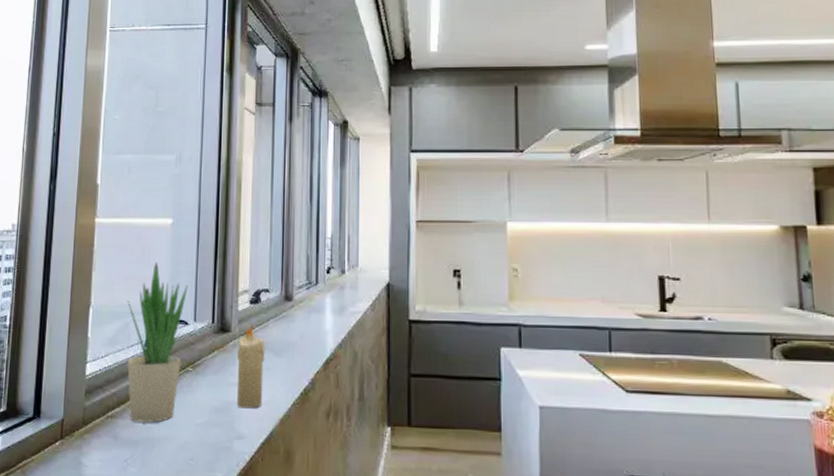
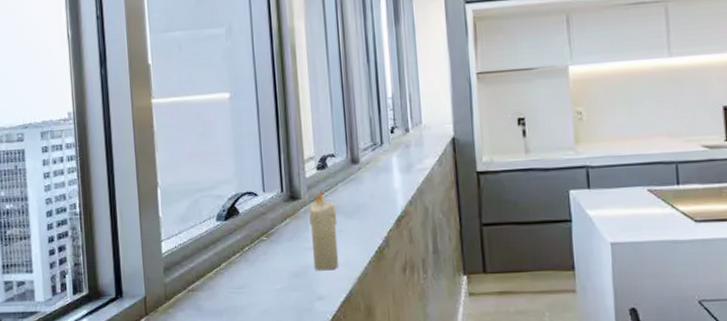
potted plant: present [127,262,188,423] -> none [194,138,255,293]

